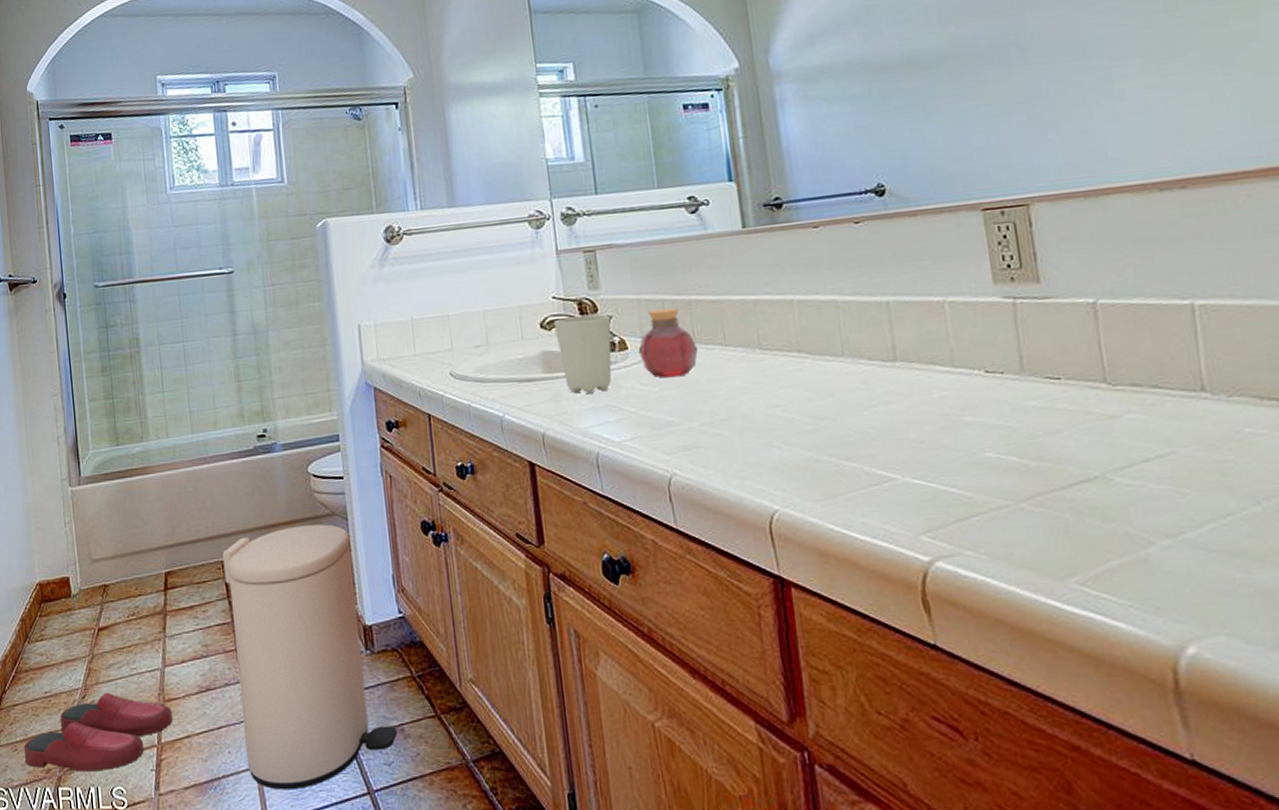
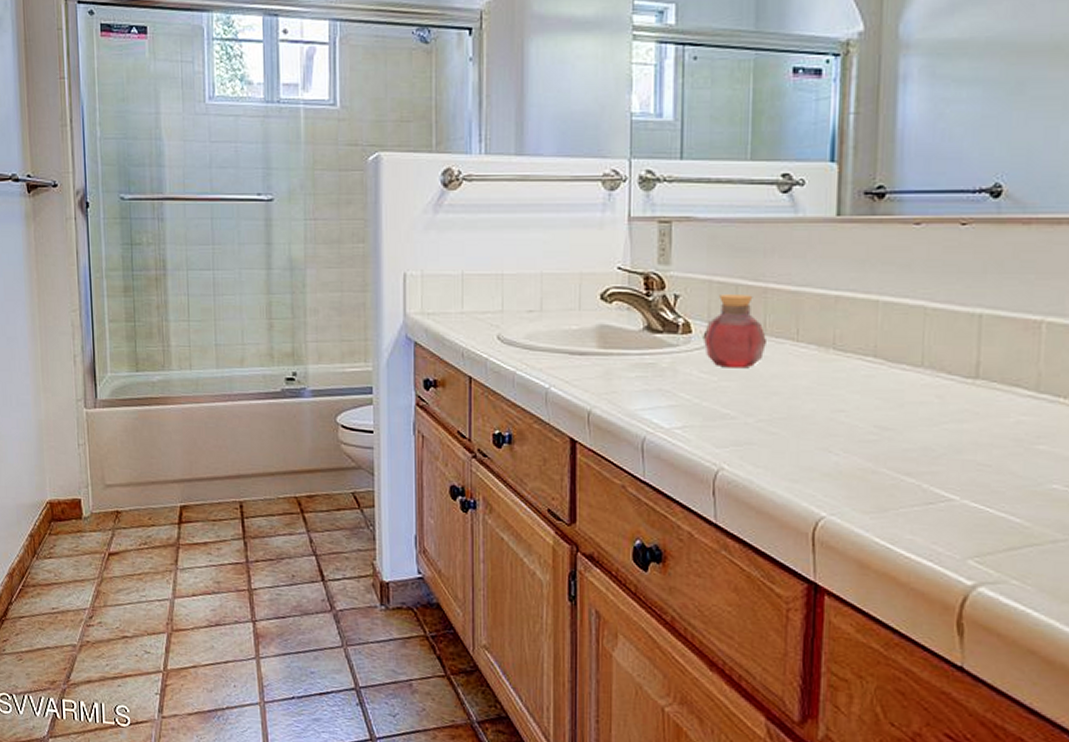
slippers: present [23,692,173,772] -> none [28,615,180,689]
pedal bin: present [222,524,398,789] -> none [241,475,405,728]
cup: present [554,314,612,393] -> none [616,291,678,375]

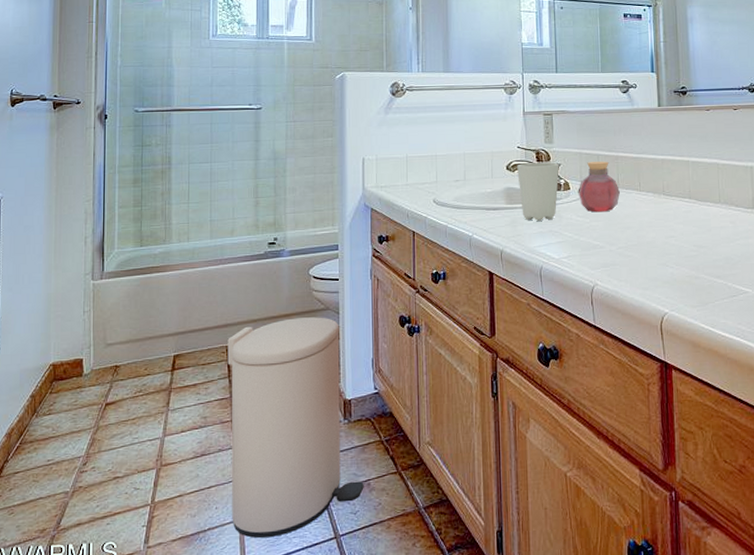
pedal bin: none [241,475,405,728] -> present [227,317,364,538]
cup: none [616,291,678,375] -> present [517,162,559,221]

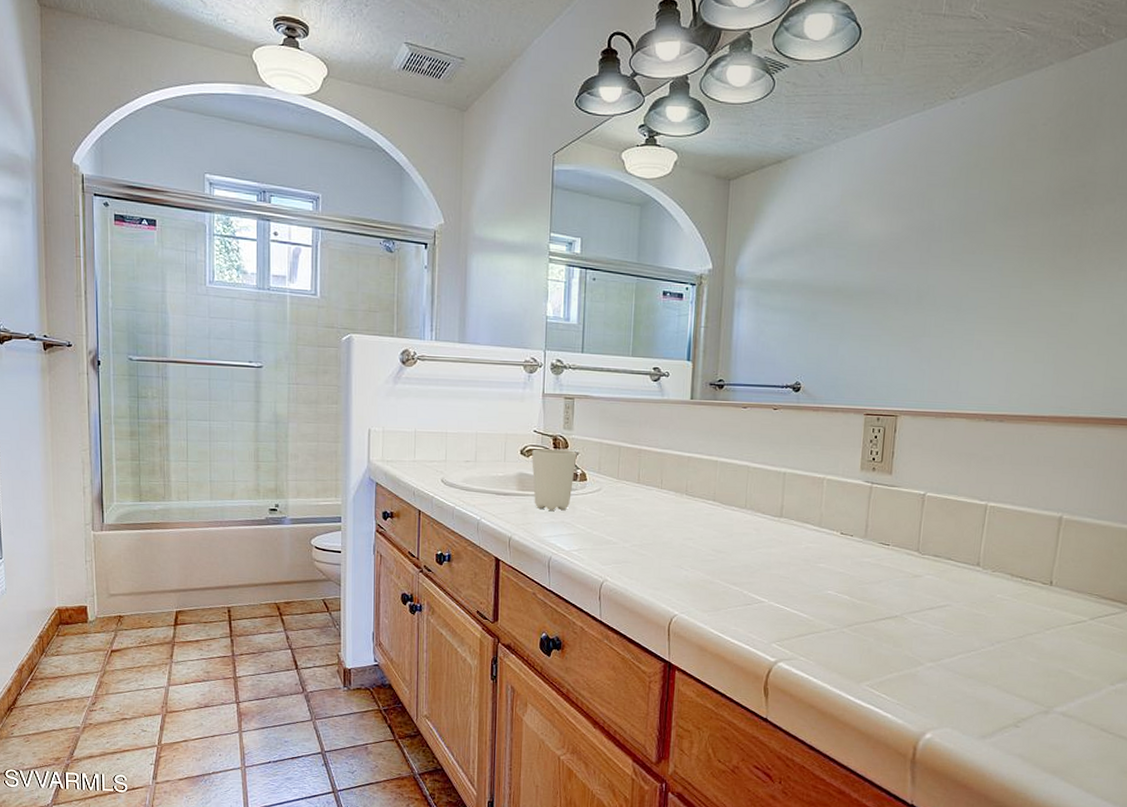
pedal bin: present [227,317,364,538] -> none [229,586,362,786]
potion bottle: present [578,161,620,213] -> none [594,453,640,507]

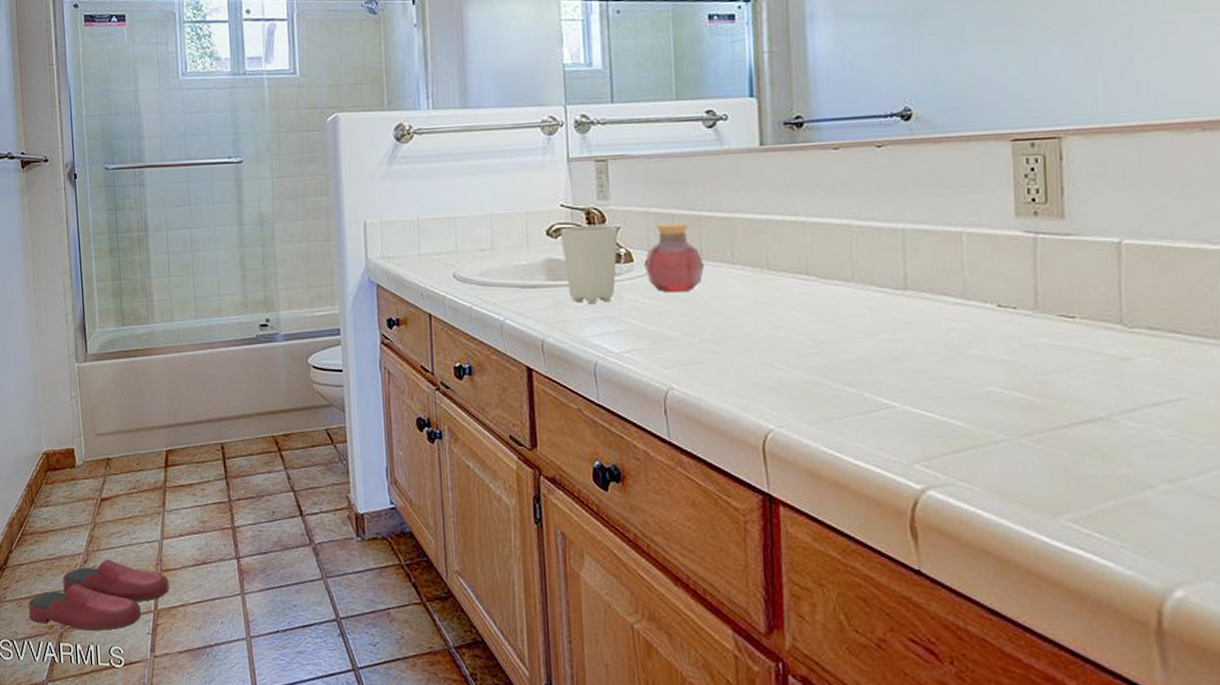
slippers: none [35,701,173,762] -> present [28,559,169,631]
potion bottle: none [594,453,640,507] -> present [644,223,704,293]

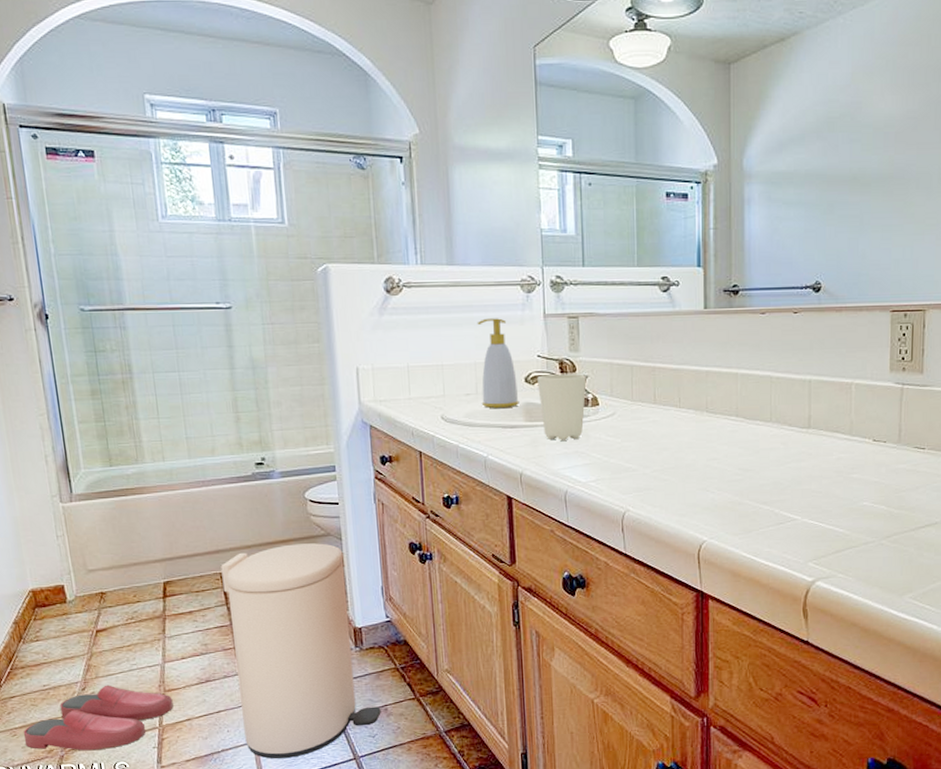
pedal bin: none [221,414,384,661] -> present [220,543,381,759]
soap bottle: none [492,164,540,265] -> present [477,318,519,408]
potion bottle: present [644,223,704,293] -> none [608,373,656,432]

